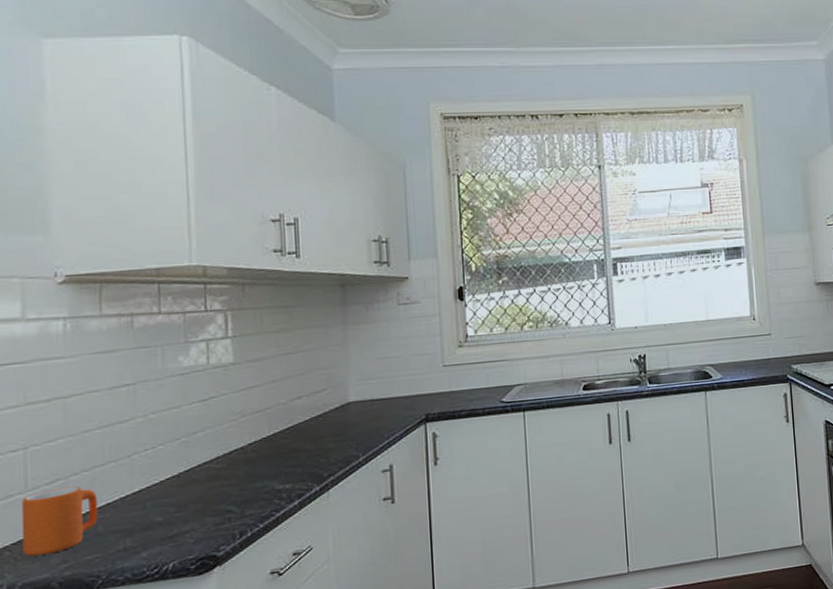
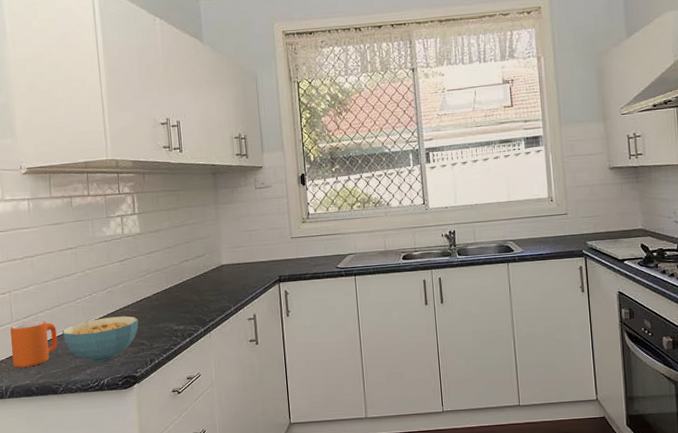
cereal bowl: none [106,474,225,541] -> present [62,316,139,363]

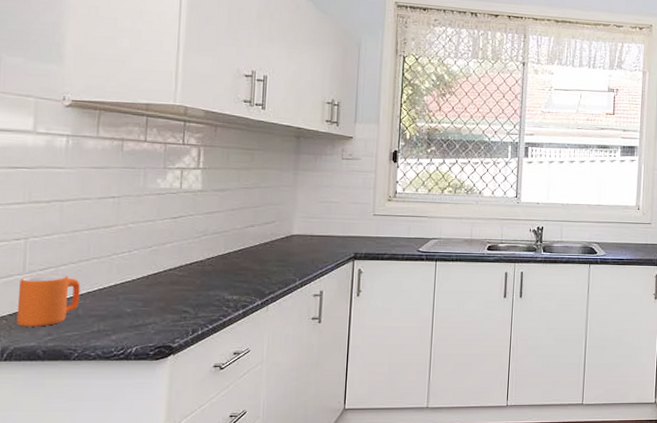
cereal bowl: present [62,316,139,363] -> none [87,278,185,328]

